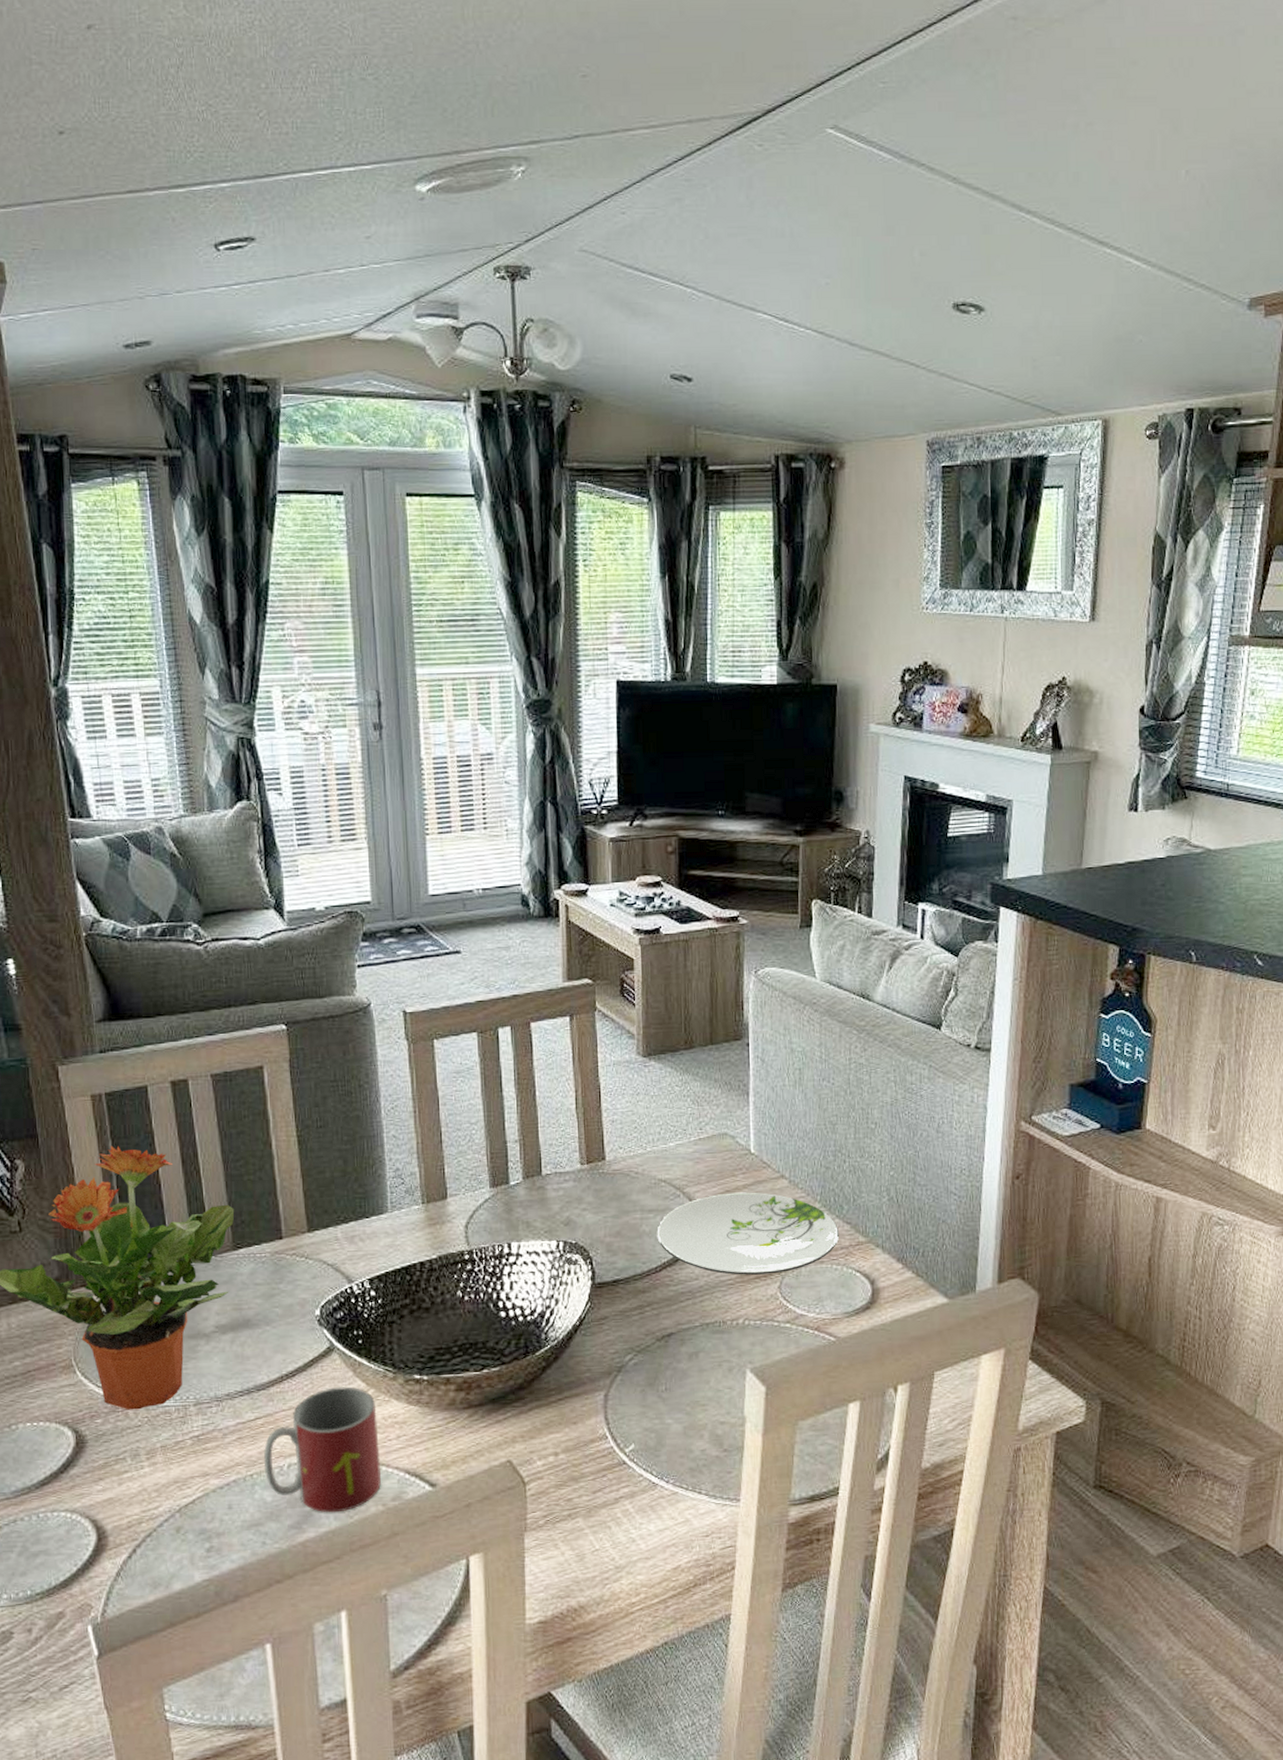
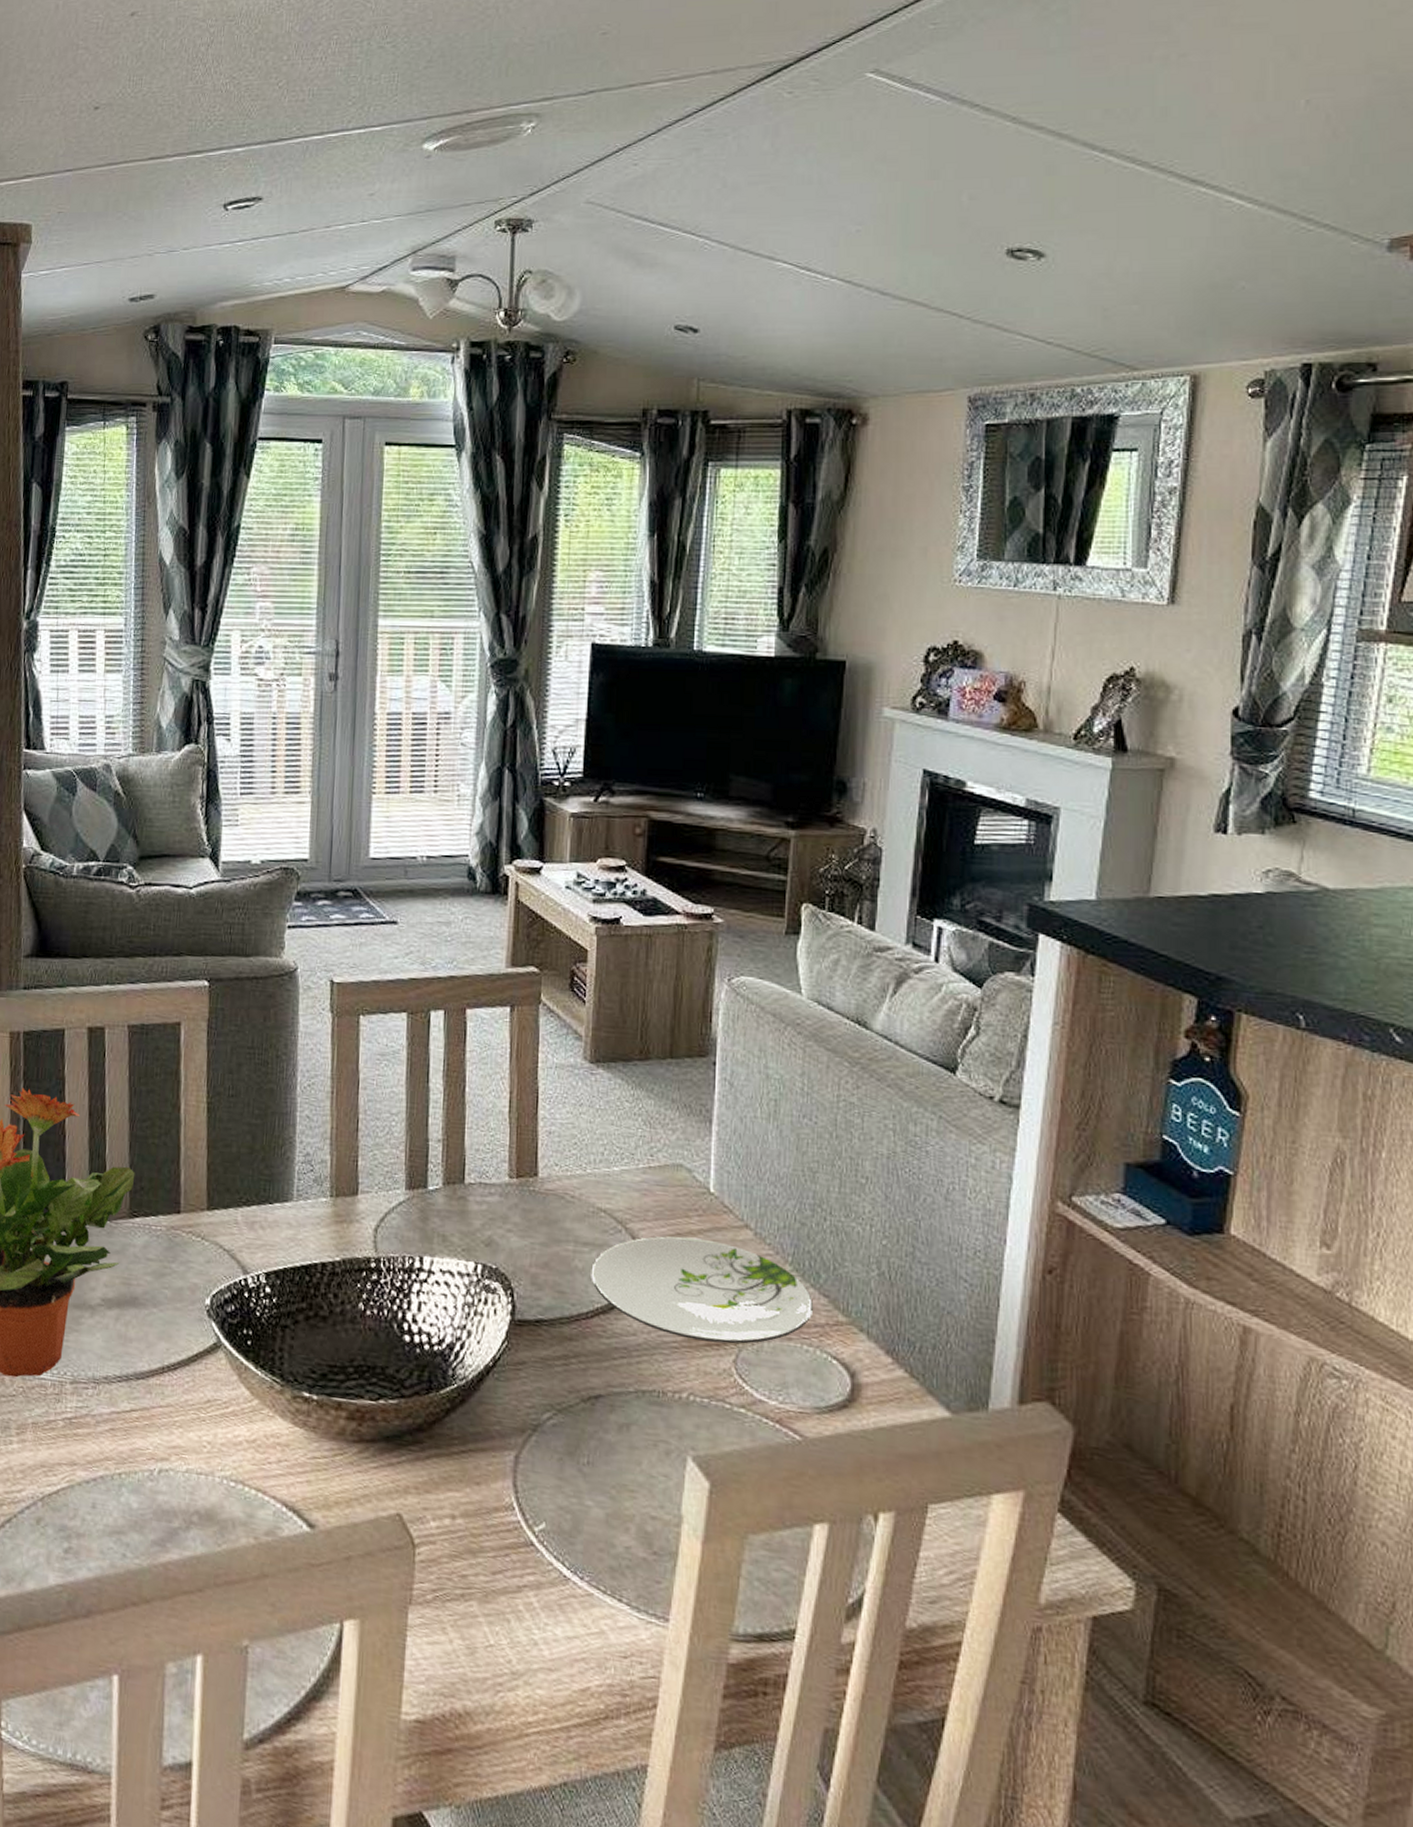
mug: present [263,1387,381,1513] -> none [133,1390,259,1537]

